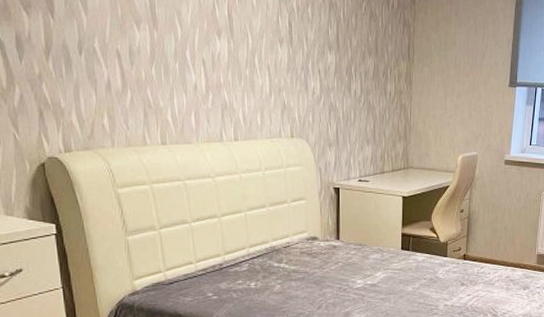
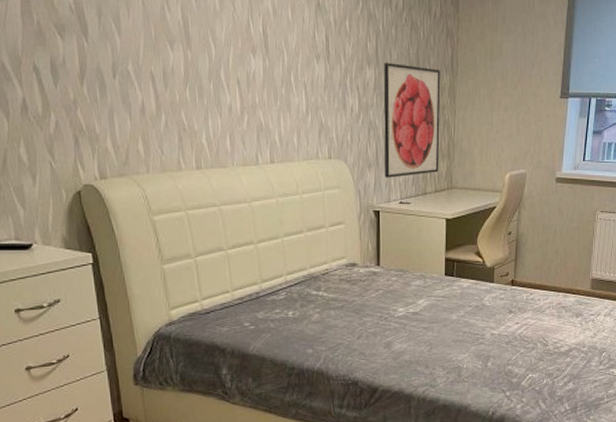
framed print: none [344,49,398,157] -> present [383,63,441,178]

